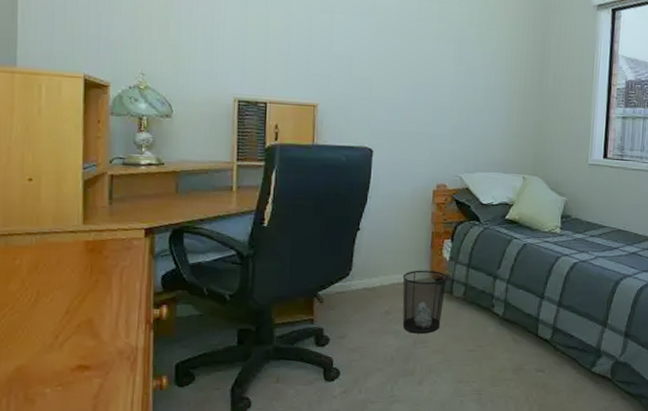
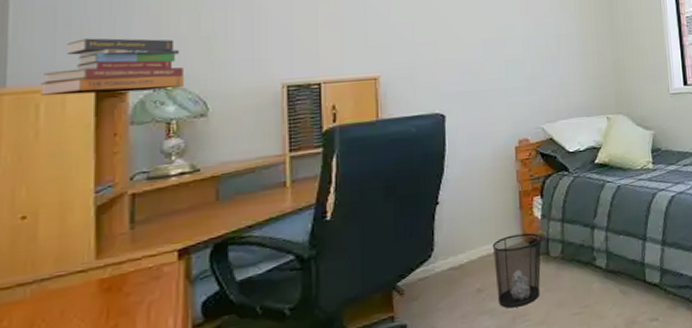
books: none [41,32,155,88] -> present [39,38,185,96]

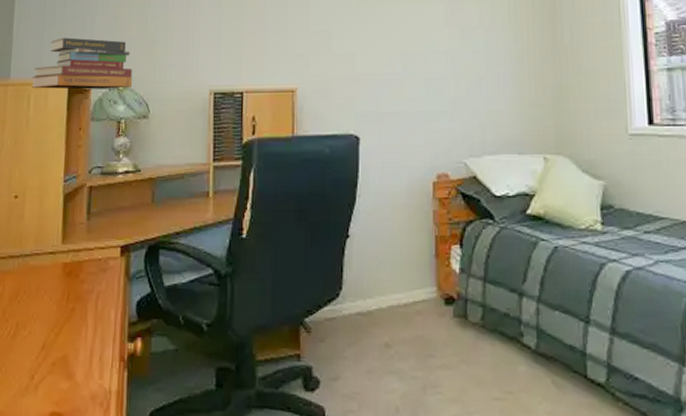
waste bin: present [492,232,542,308] -> none [403,287,459,375]

